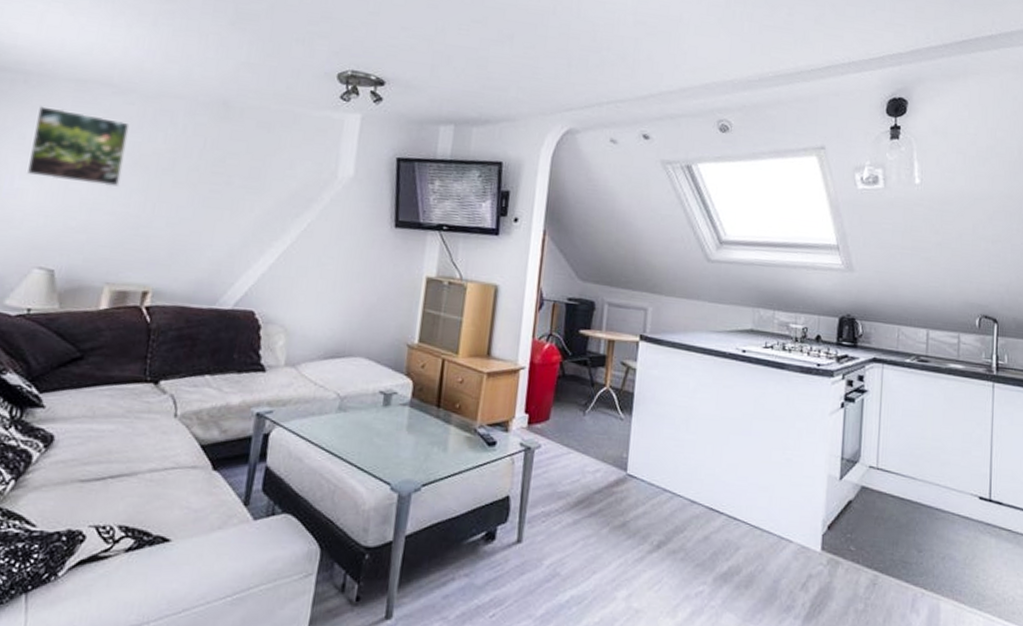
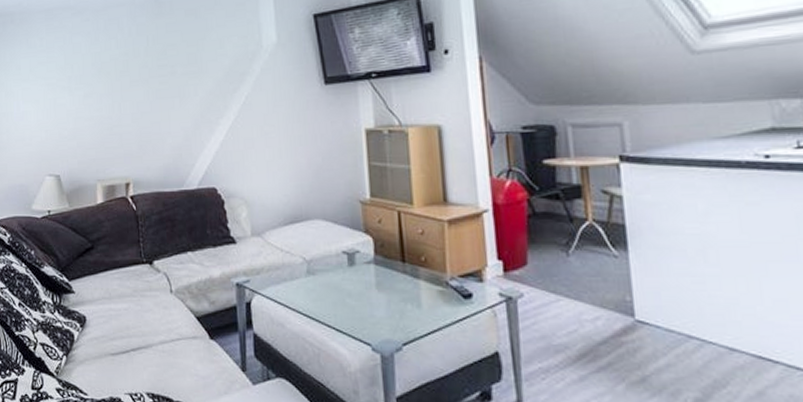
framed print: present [26,106,131,187] -> none [25,37,93,99]

